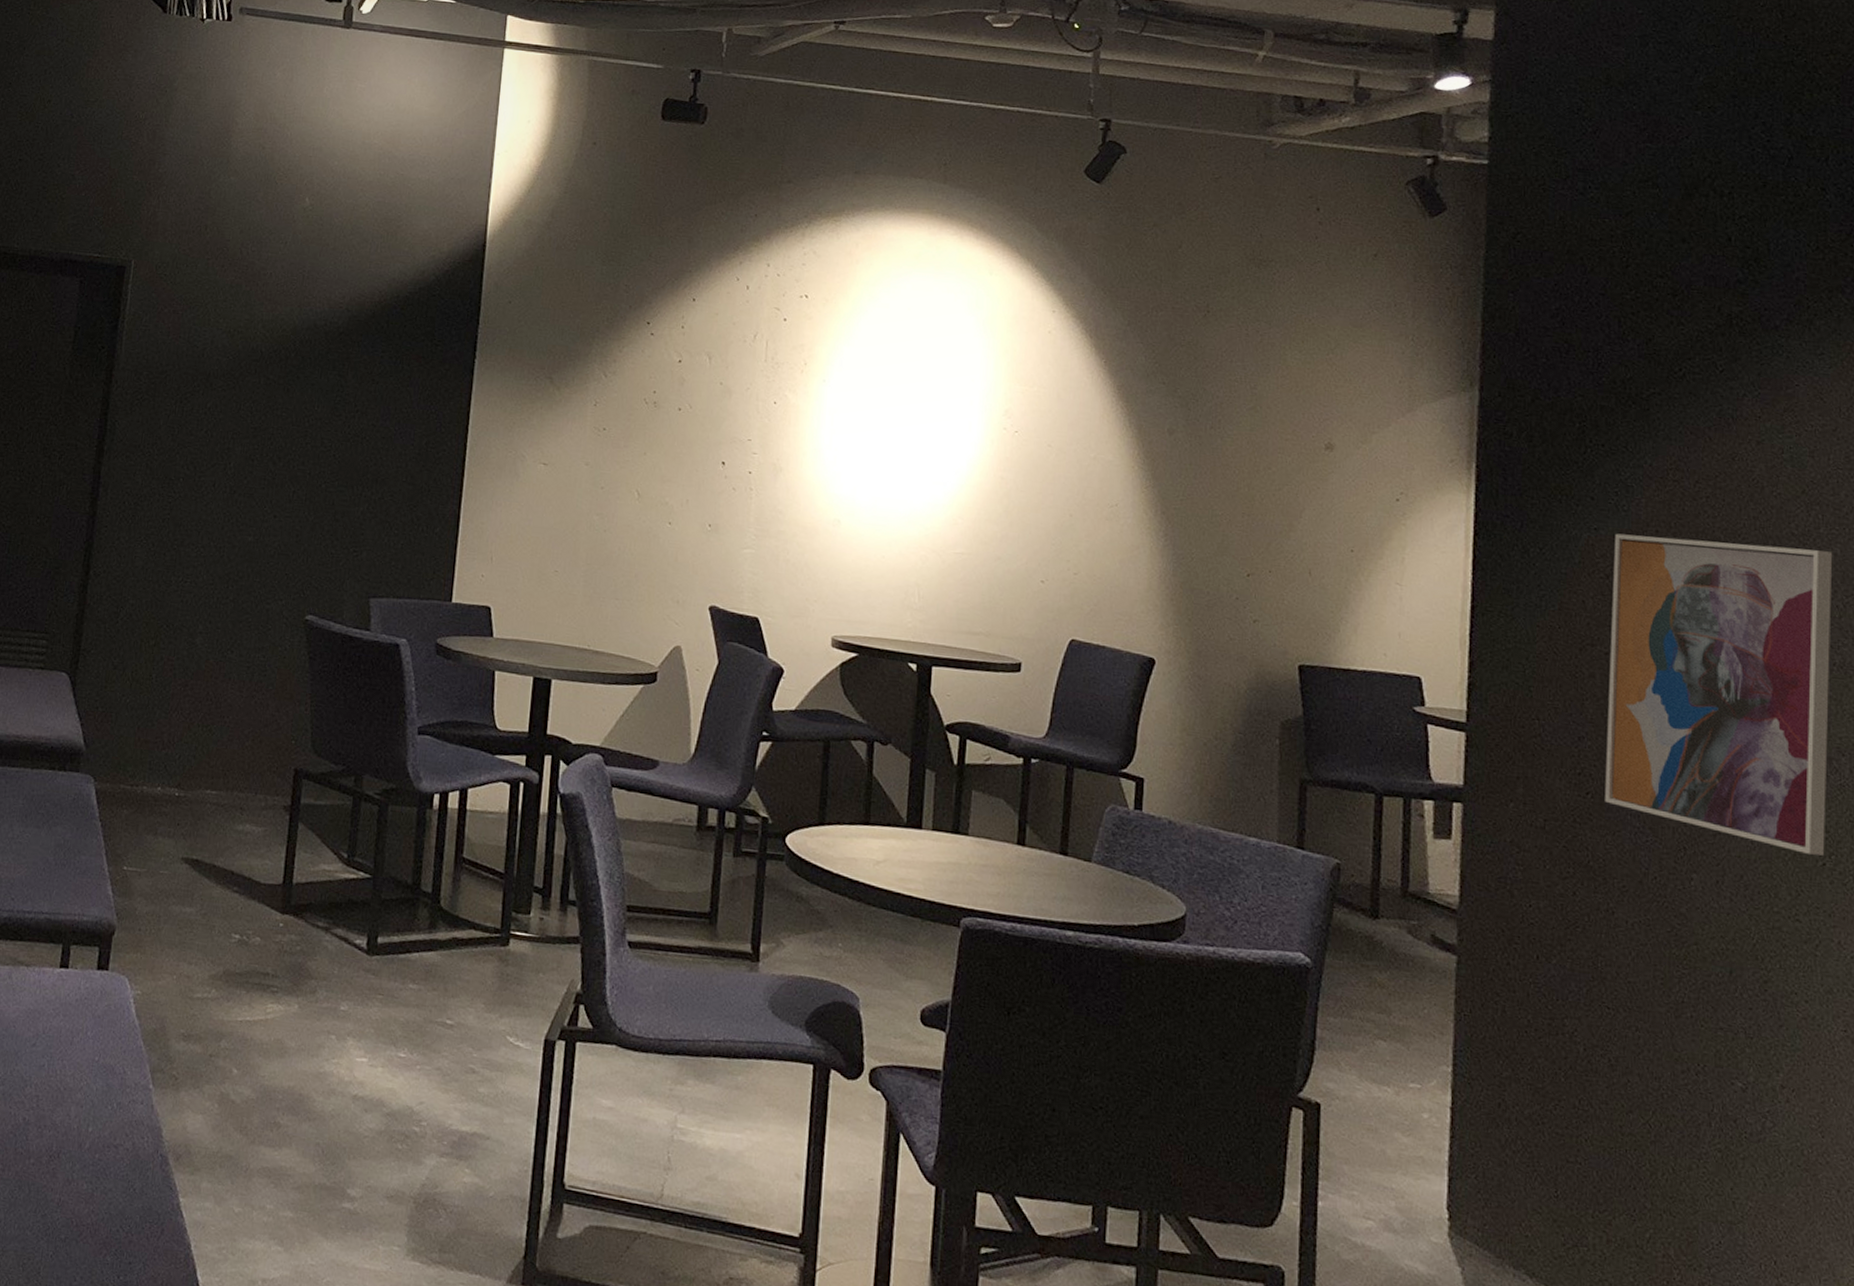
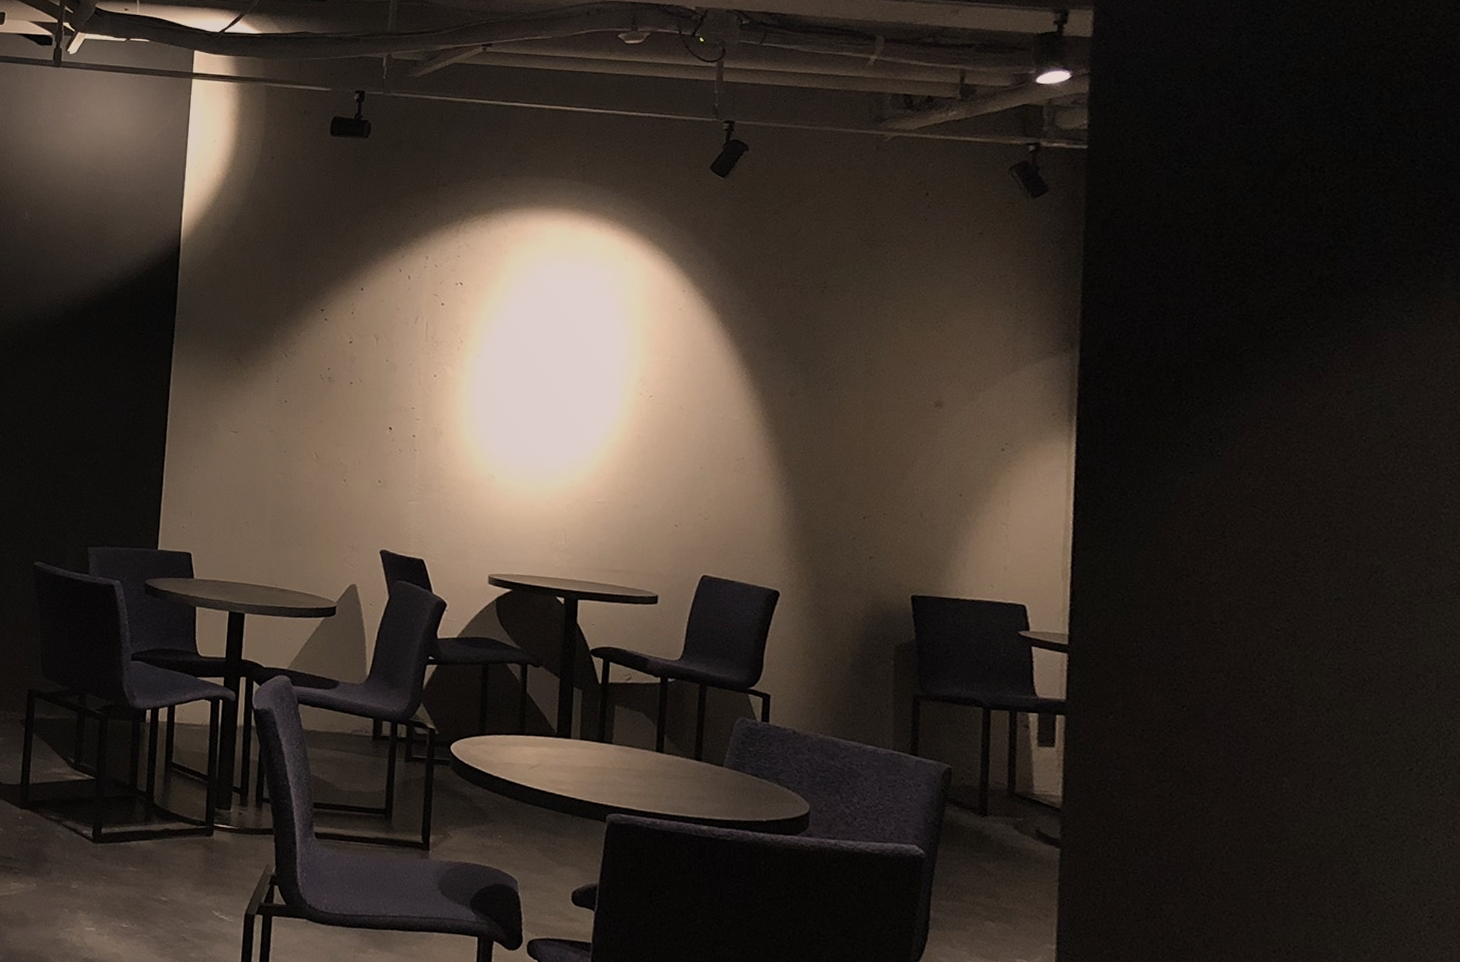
wall art: present [1605,533,1833,856] -> none [1200,476,1421,762]

